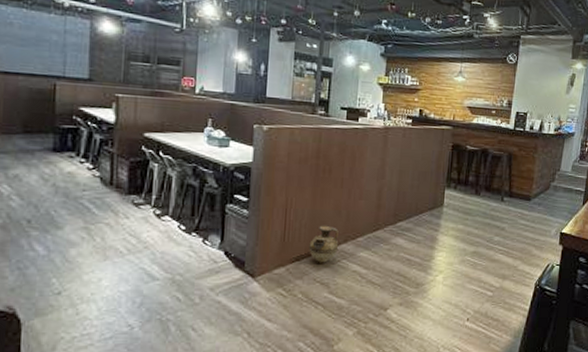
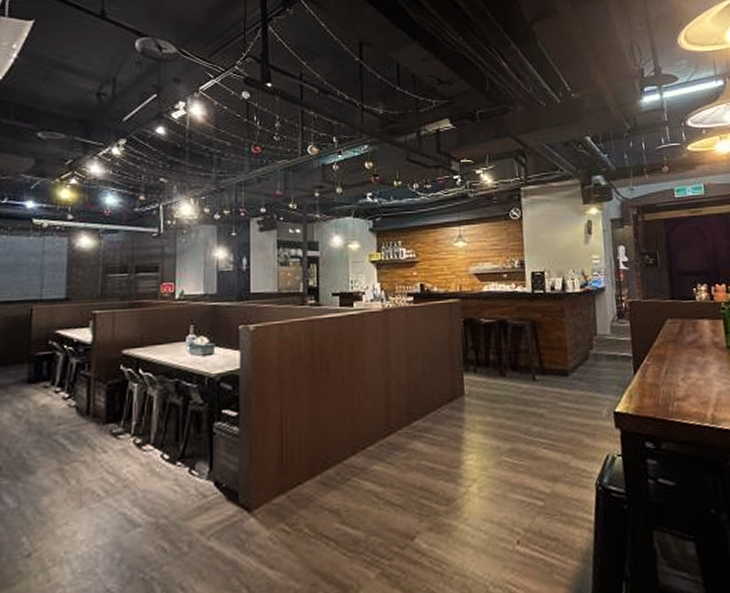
ceramic jug: present [309,225,339,263] -> none [312,434,347,485]

